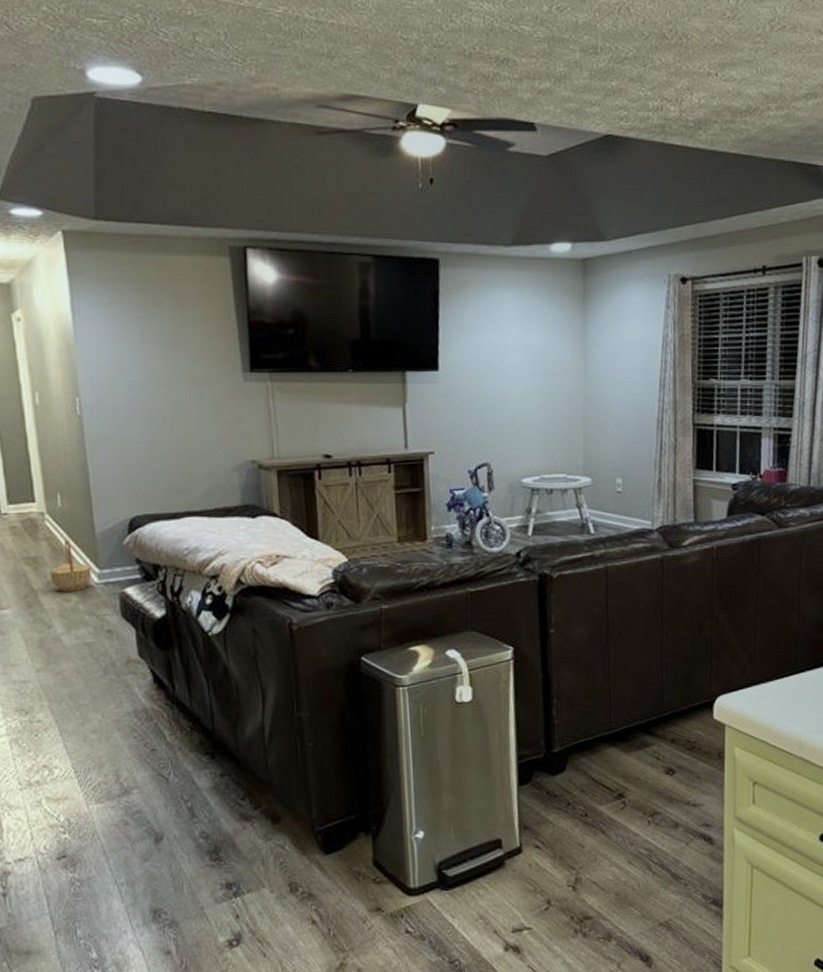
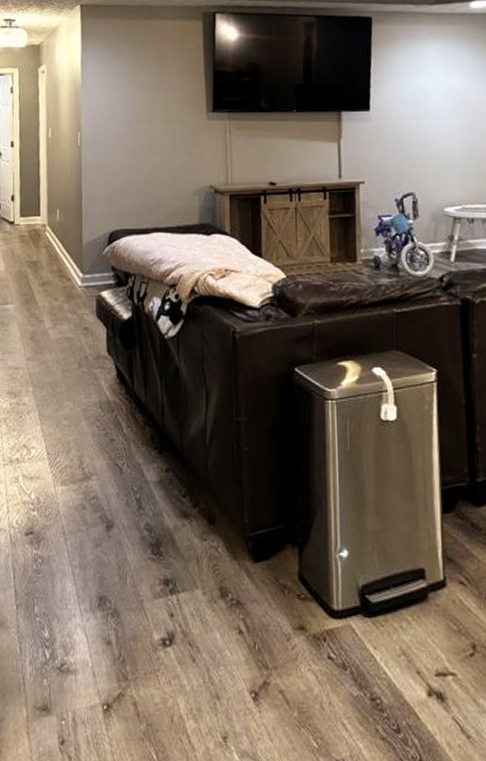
basket: present [50,537,92,592] -> none [45,246,76,292]

